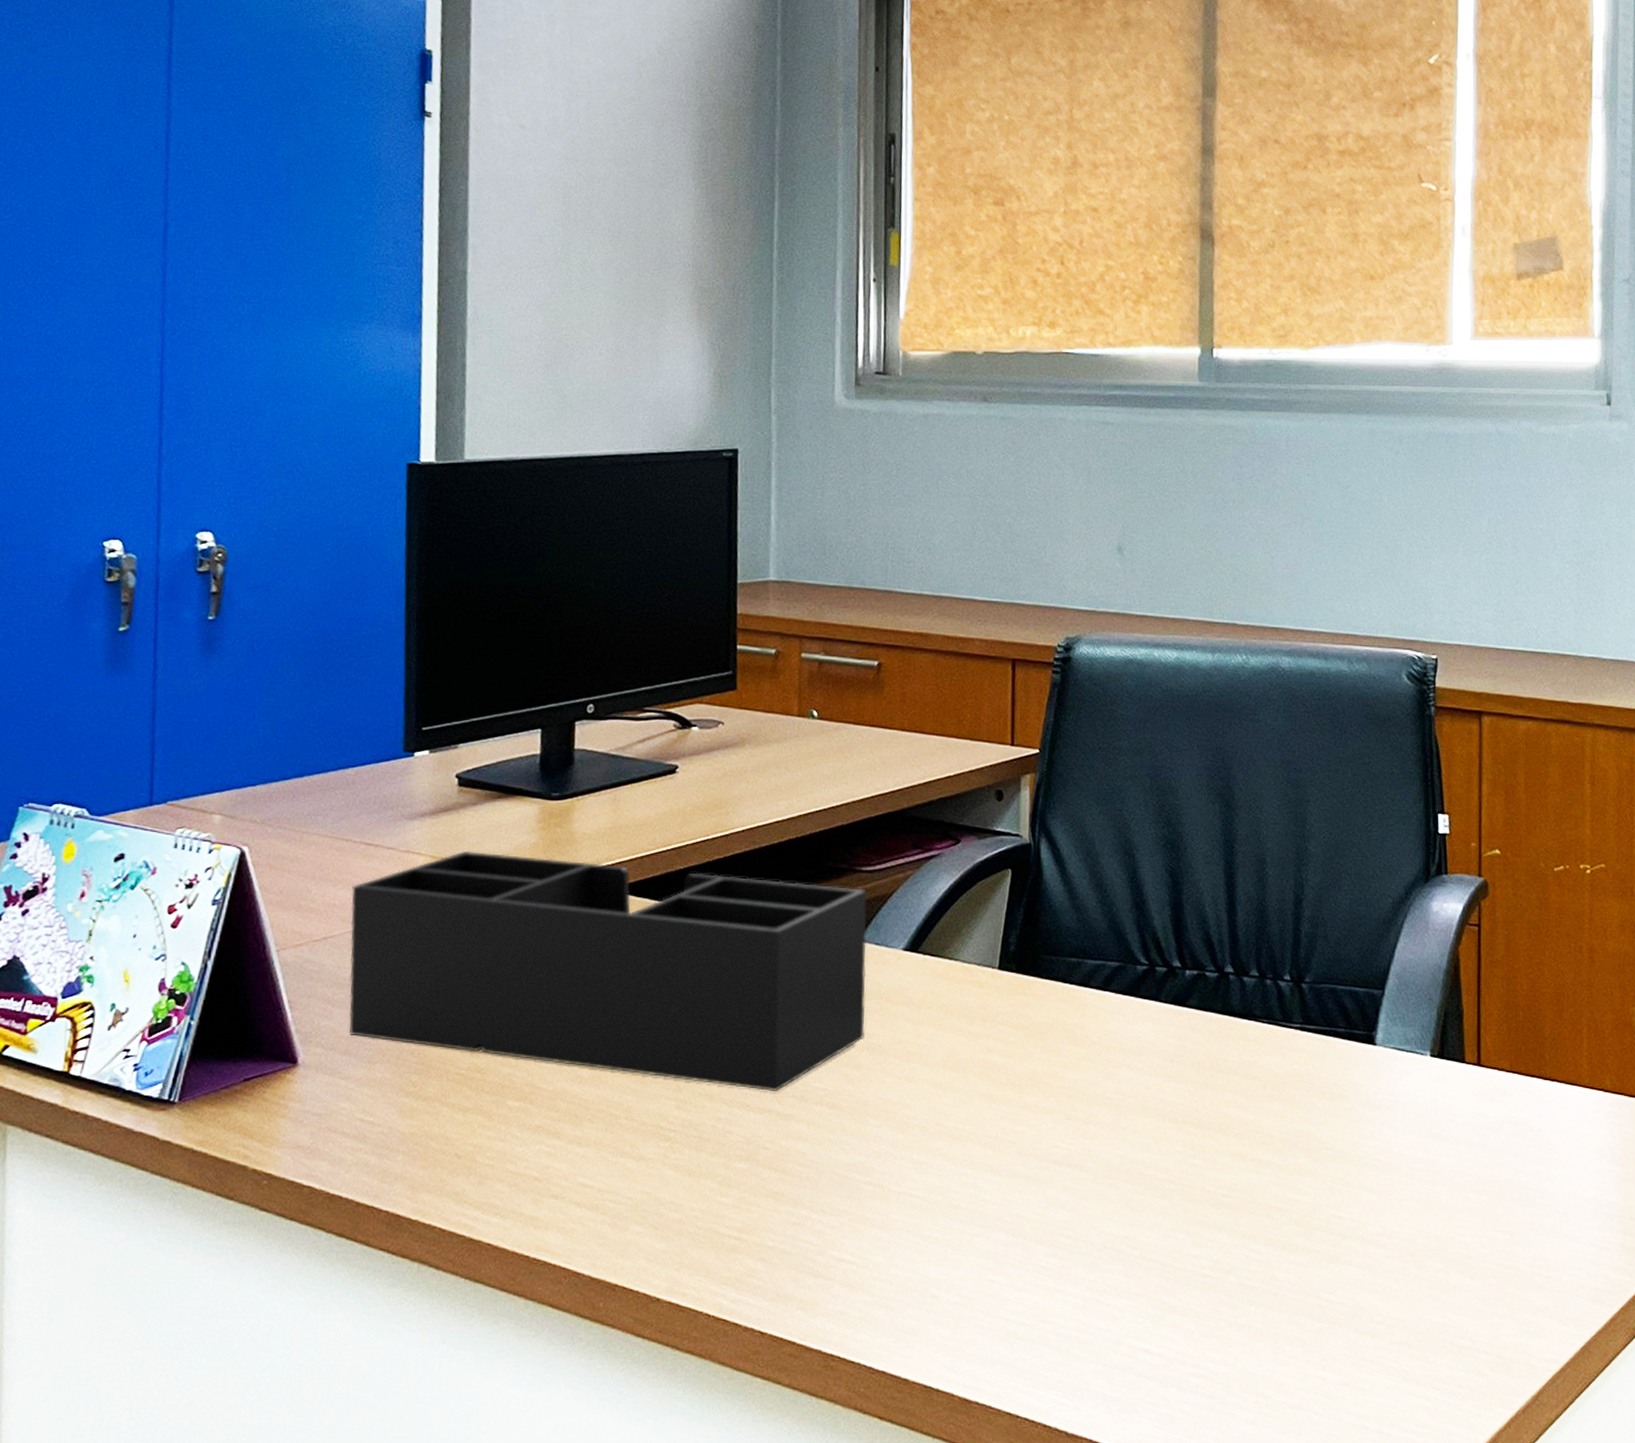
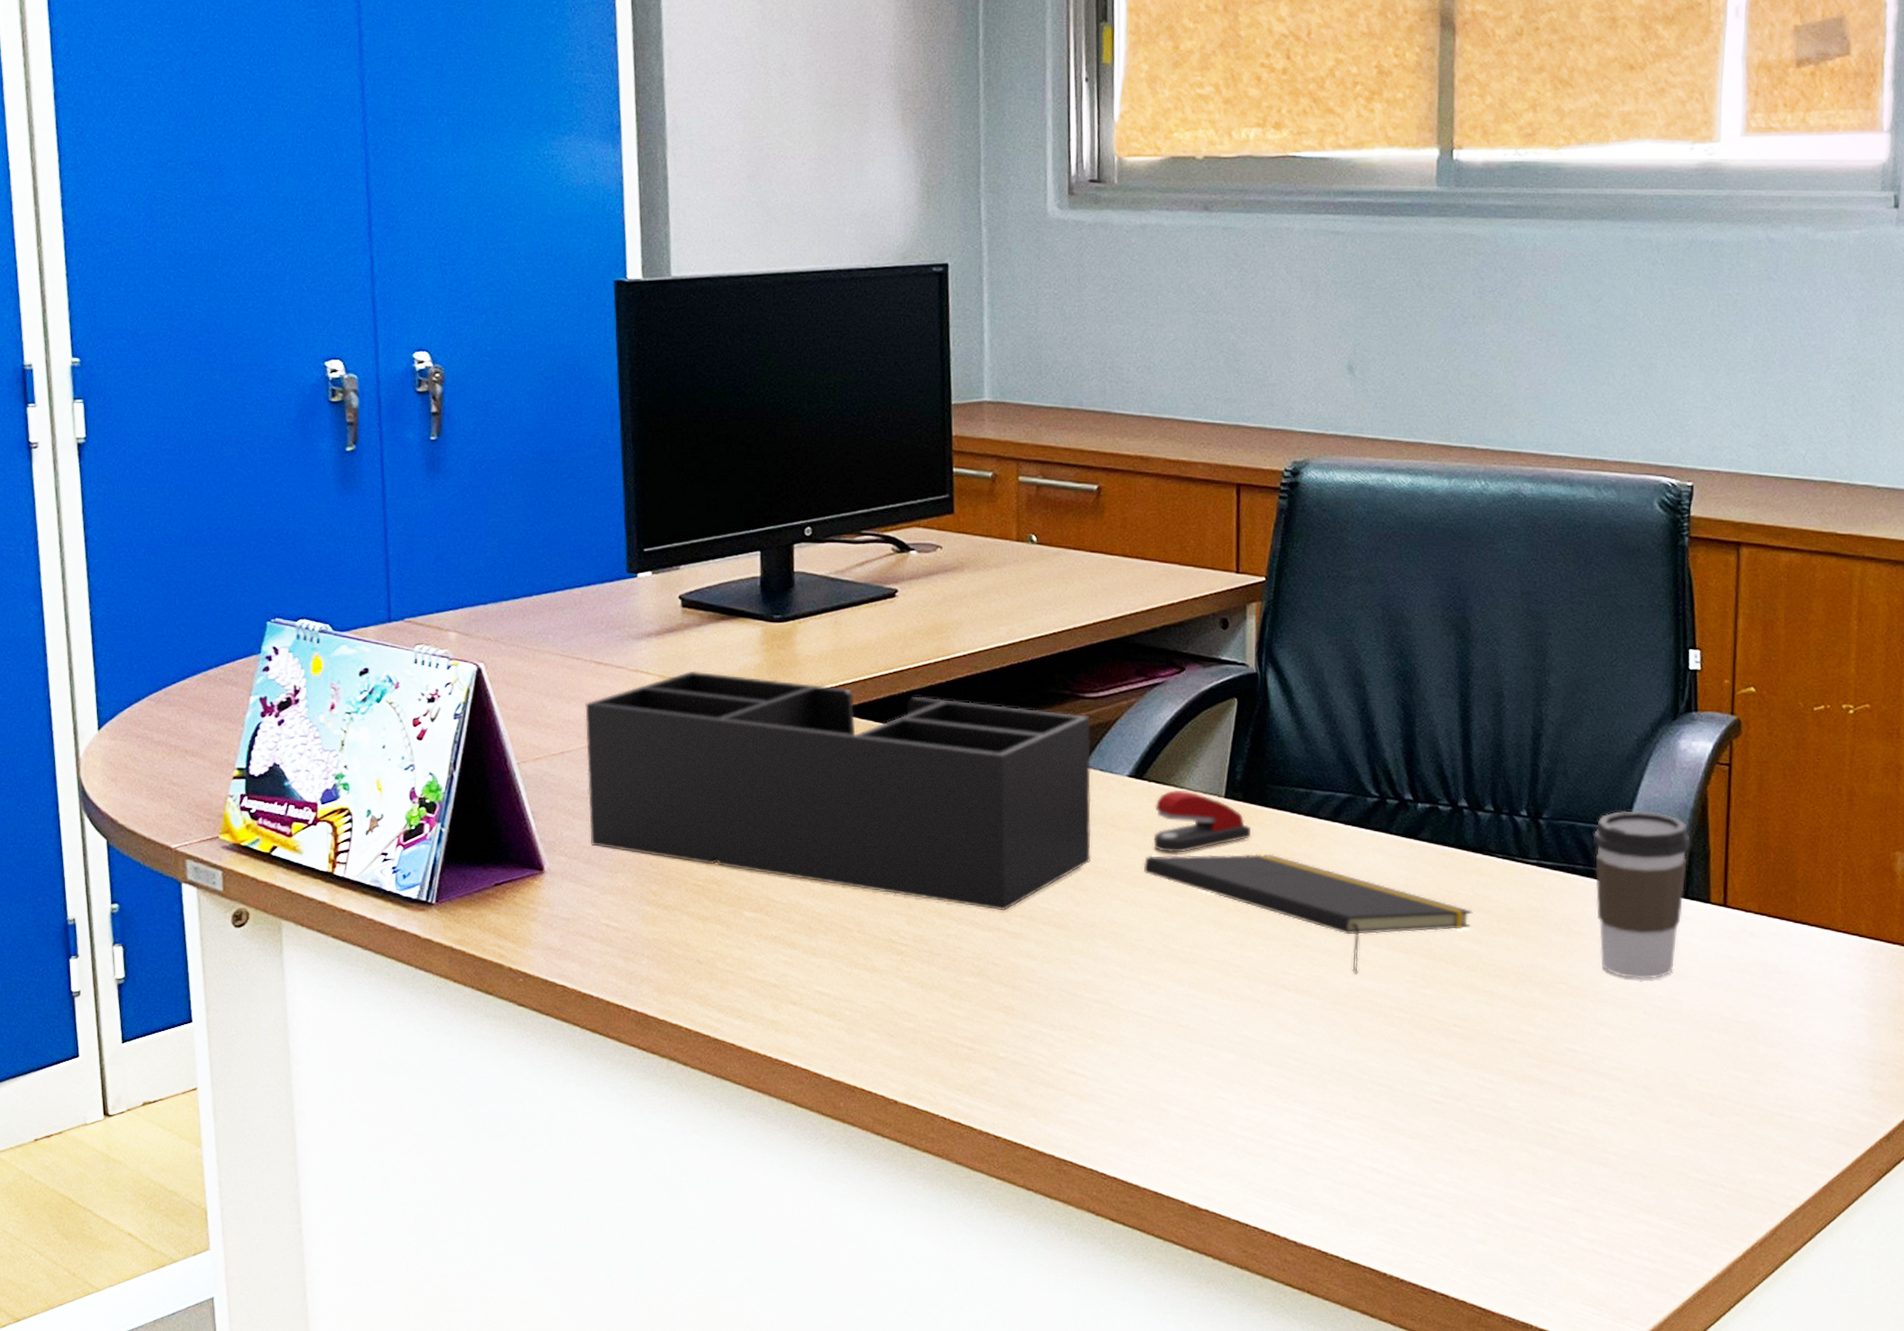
notepad: none [917,1025,1240,1146] -> present [1143,853,1473,974]
stapler: none [927,962,1024,1027] -> present [1153,789,1251,853]
coffee cup: none [1353,972,1446,1142] -> present [1593,810,1692,980]

